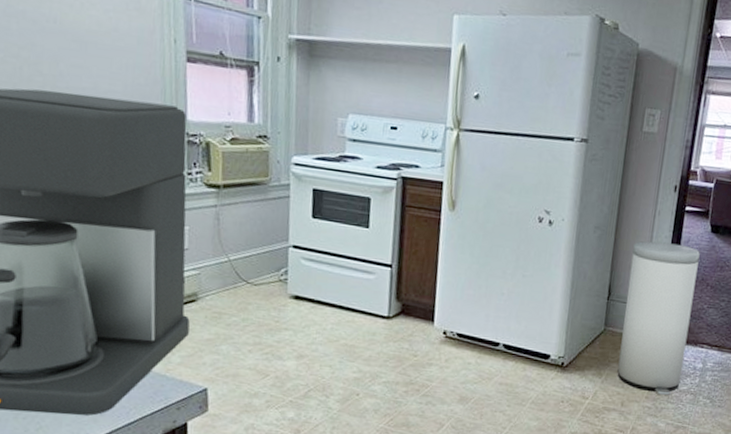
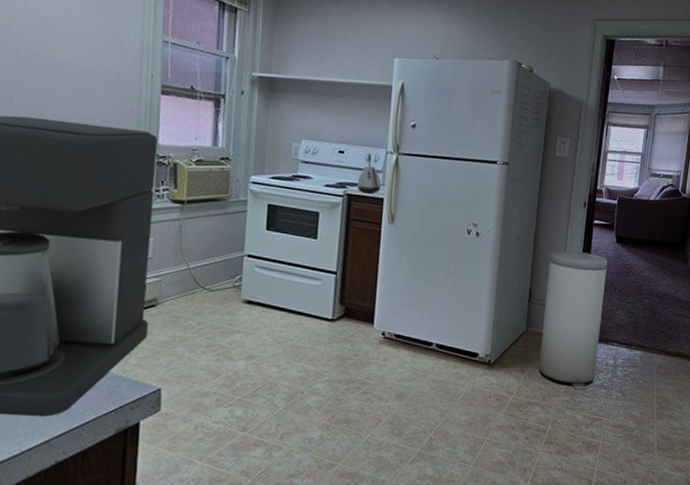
kettle: none [411,129,441,177] -> present [356,153,382,194]

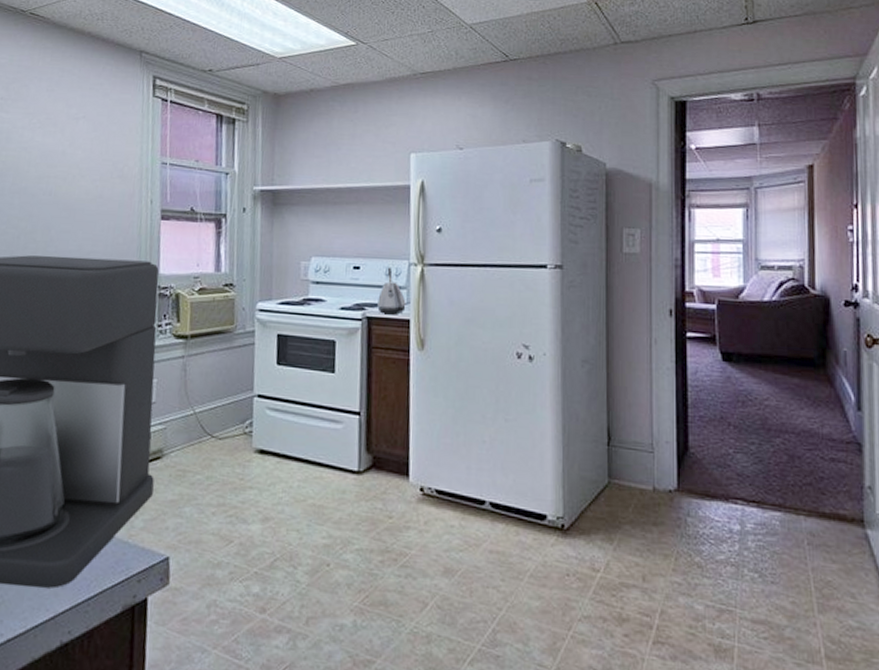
pedal bin: present [538,250,608,391] -> none [630,374,715,569]

